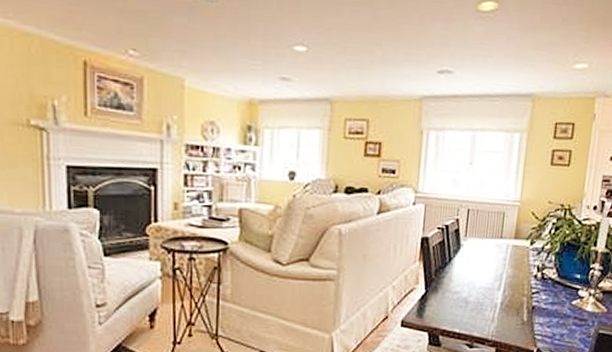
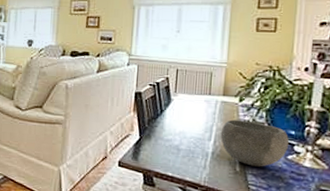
bowl: none [510,265,575,315] -> present [220,119,290,167]

